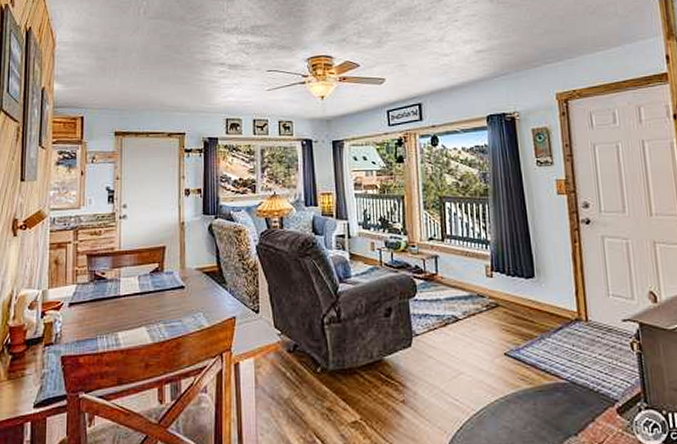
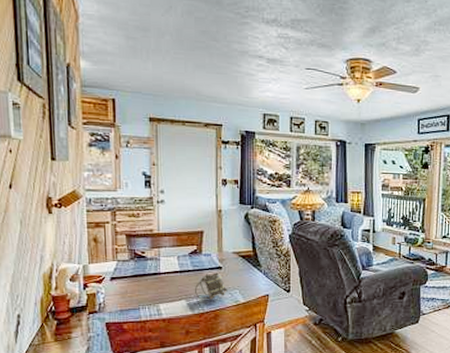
mug: none [156,293,191,326] -> present [195,273,228,300]

